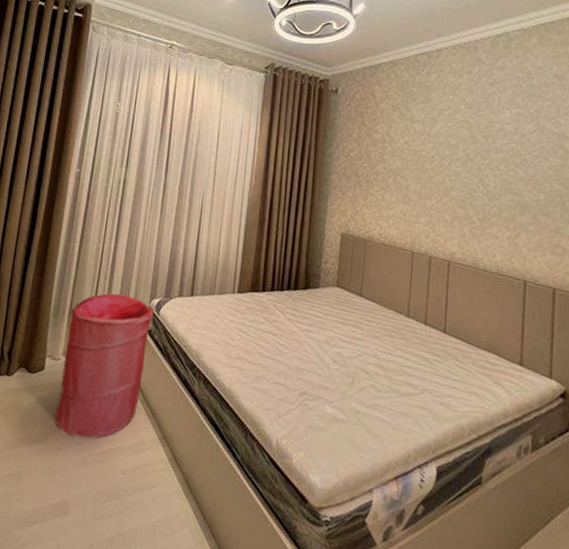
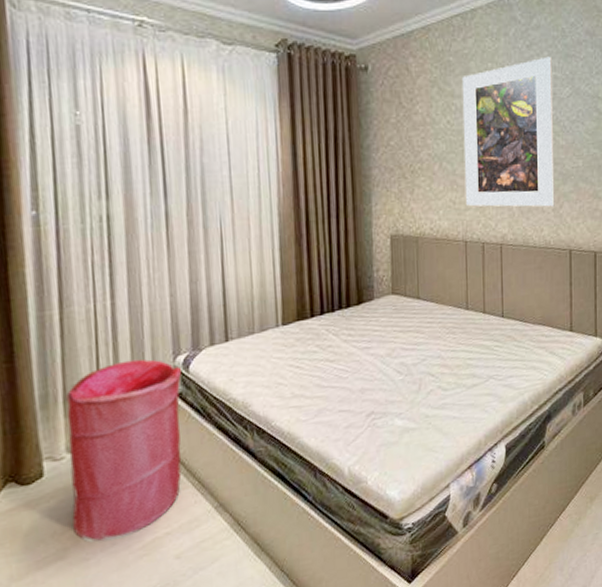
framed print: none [416,94,516,235] -> present [461,56,555,207]

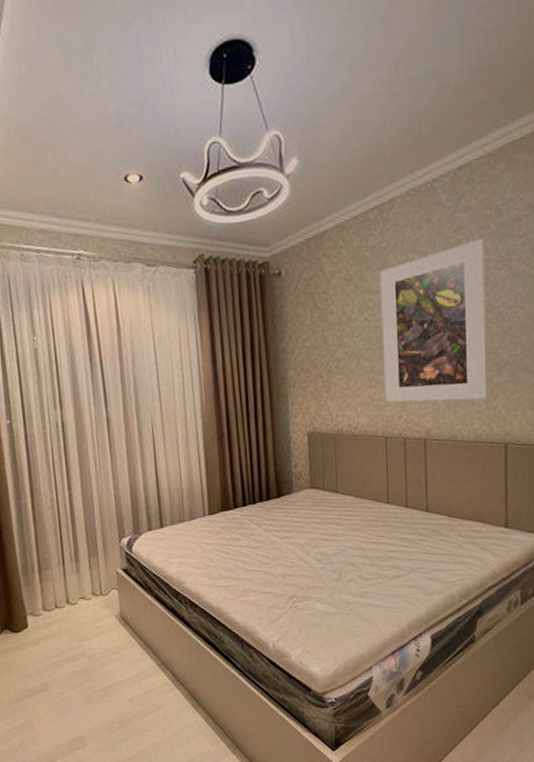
laundry hamper: present [66,359,182,542] -> none [40,540,130,682]

